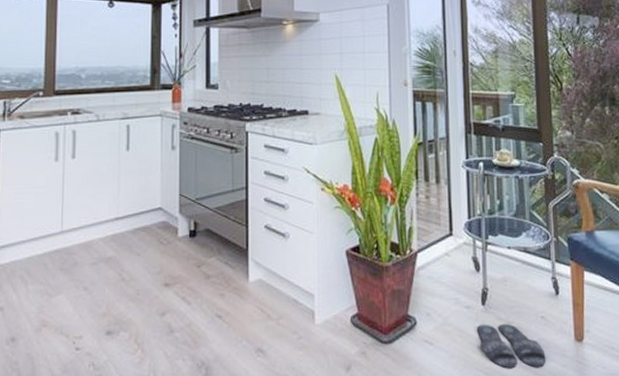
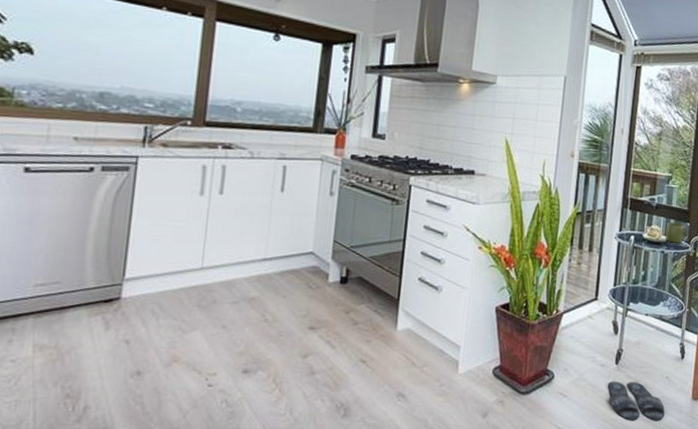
mug: none [517,144,541,166] -> present [665,222,687,243]

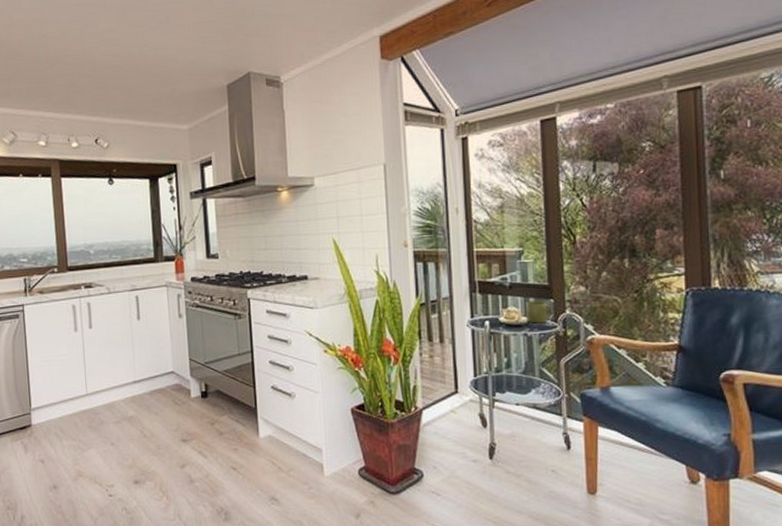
slippers: present [608,381,665,421] -> none [485,476,557,519]

